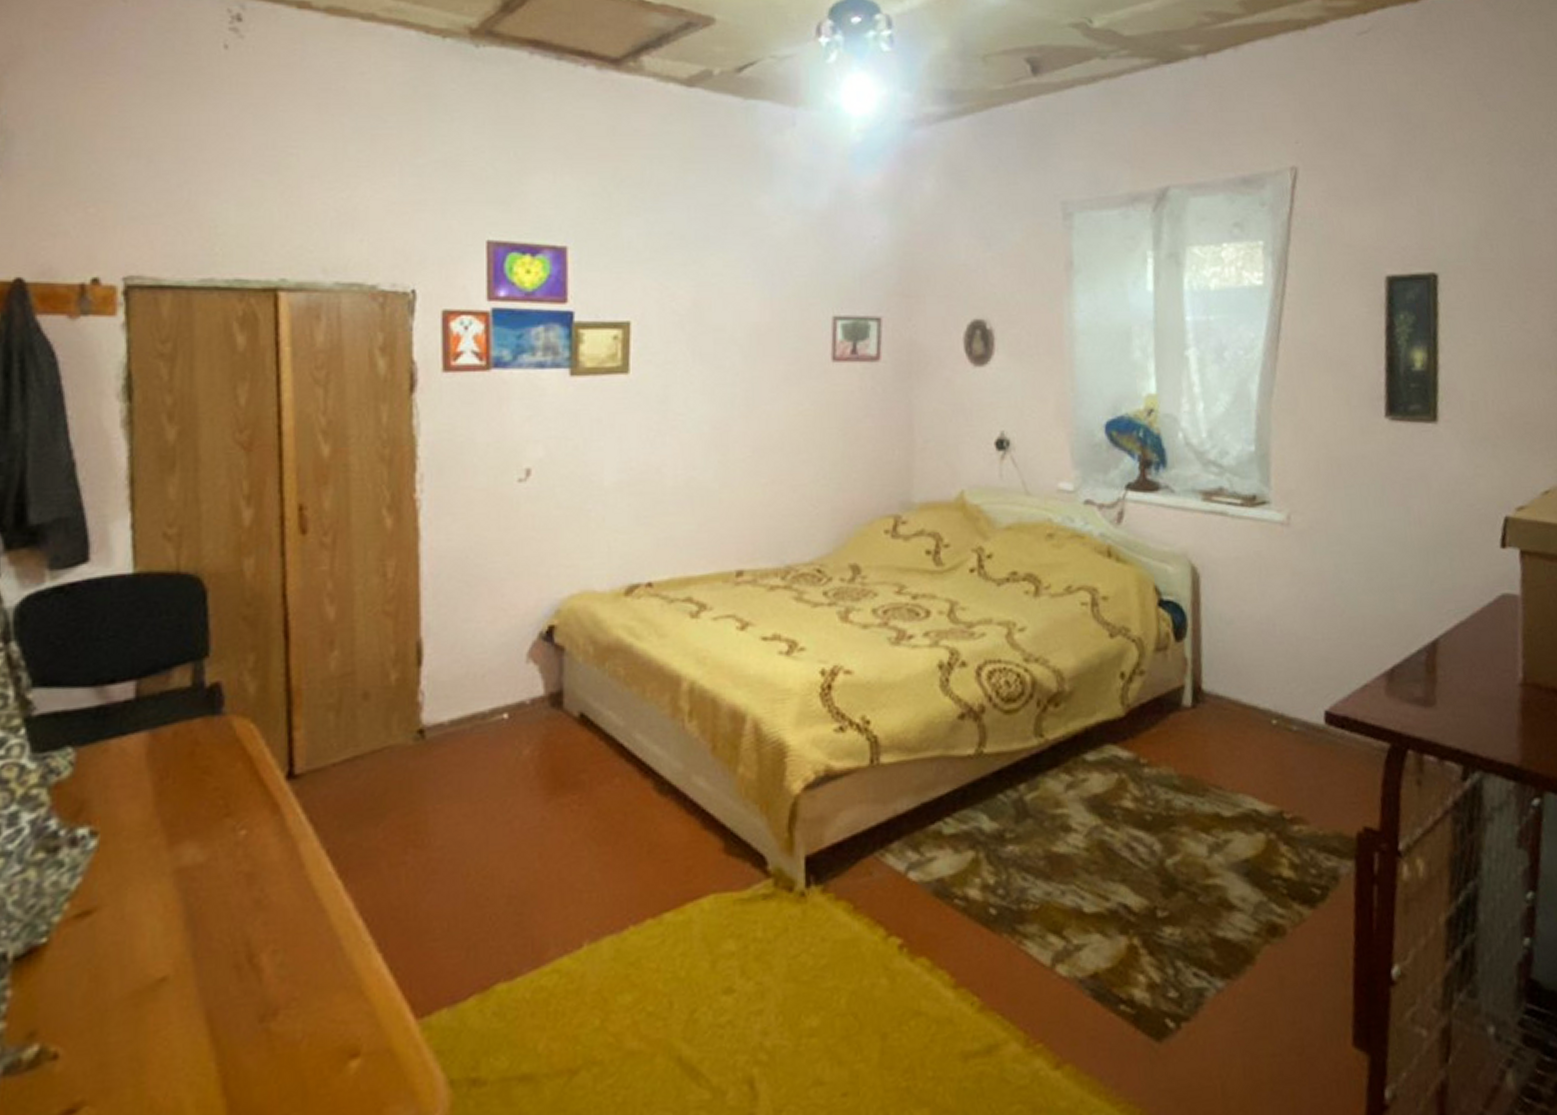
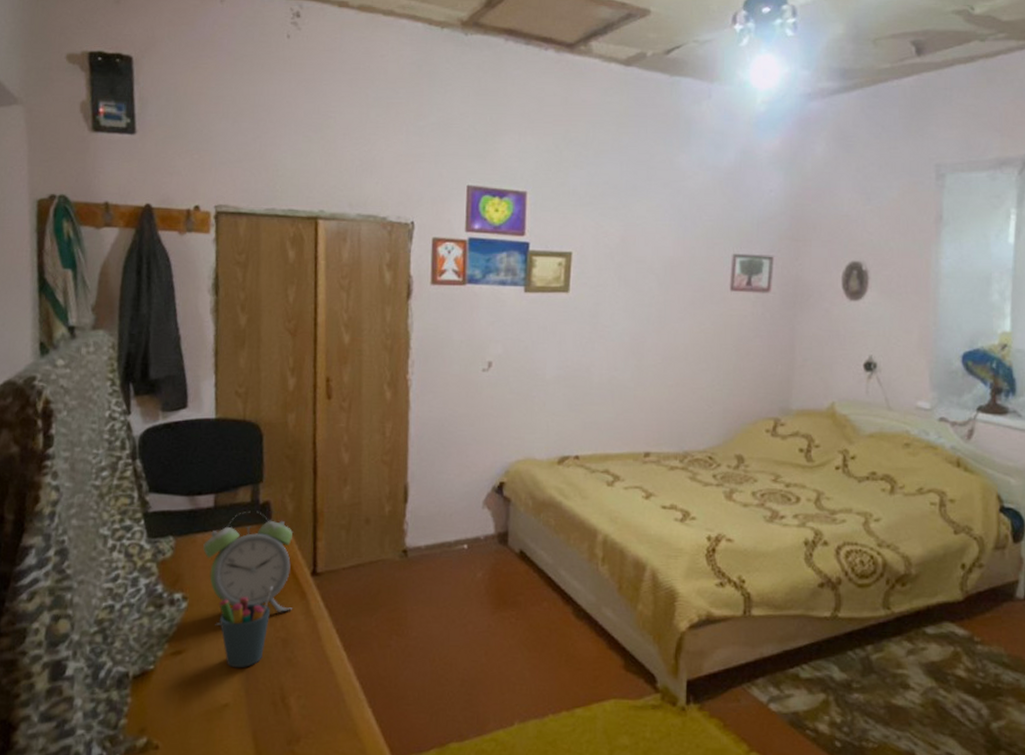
alarm clock: none [120,697,261,867] -> present [203,511,294,625]
pen holder: none [147,800,231,924] -> present [218,585,274,668]

